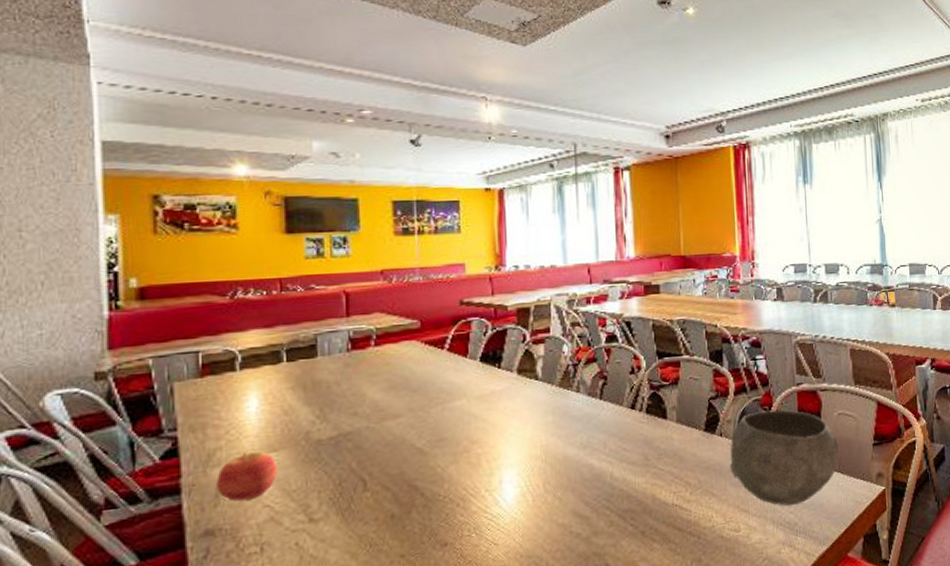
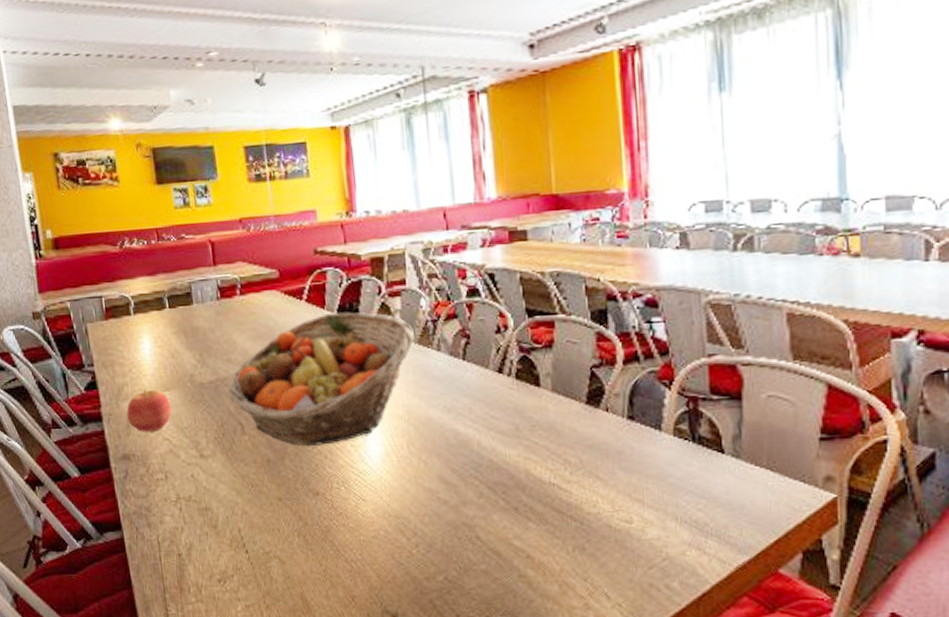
fruit basket: none [352,359,555,497] -> present [229,312,414,447]
bowl: present [730,409,839,506] -> none [618,385,769,503]

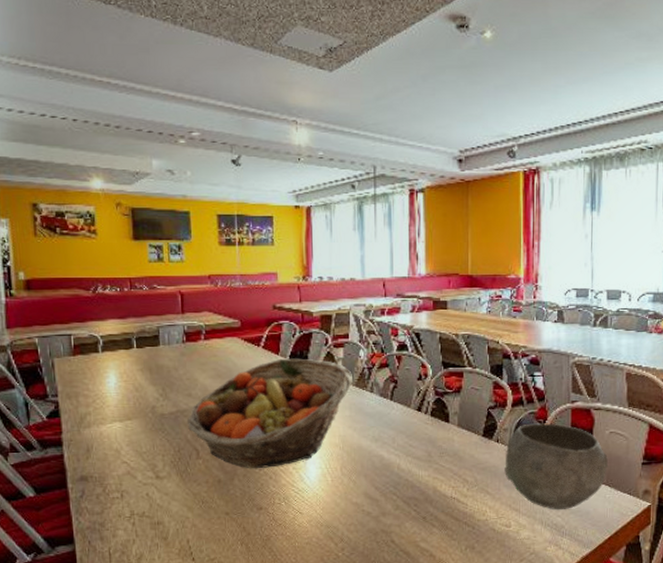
apple: present [126,389,172,432] -> none [87,418,133,456]
bowl: none [618,385,769,503] -> present [505,423,609,511]

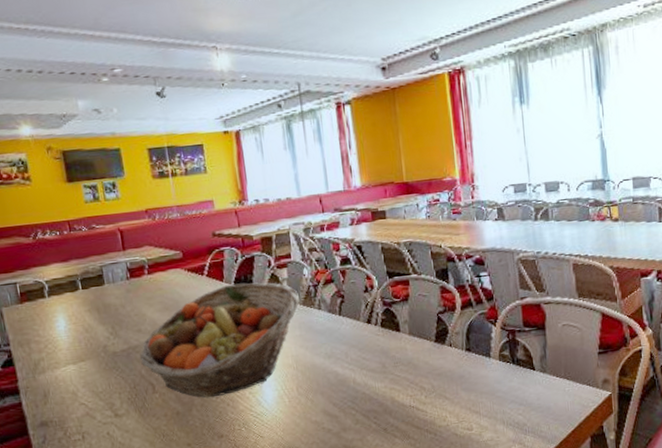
bowl: present [505,423,609,511] -> none [459,322,564,409]

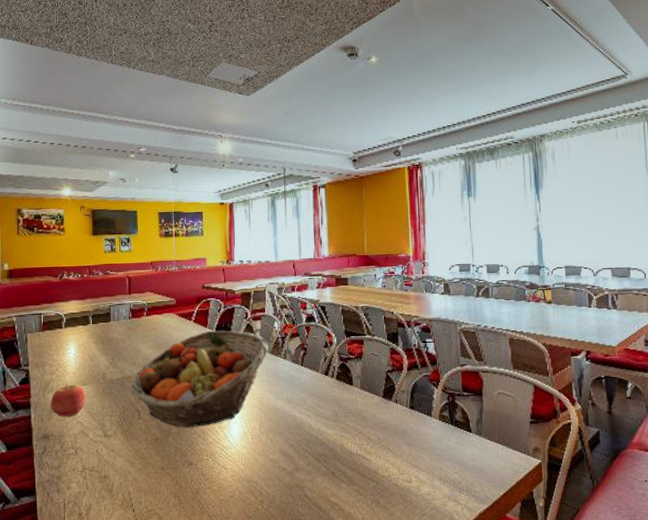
apple: none [43,361,88,400] -> present [50,384,87,417]

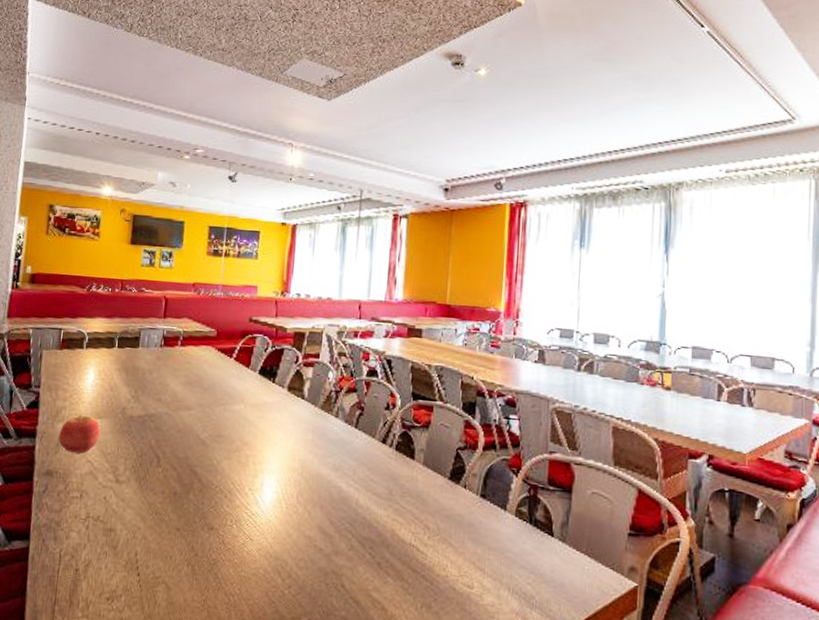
fruit basket: present [132,330,269,428] -> none [153,372,319,485]

